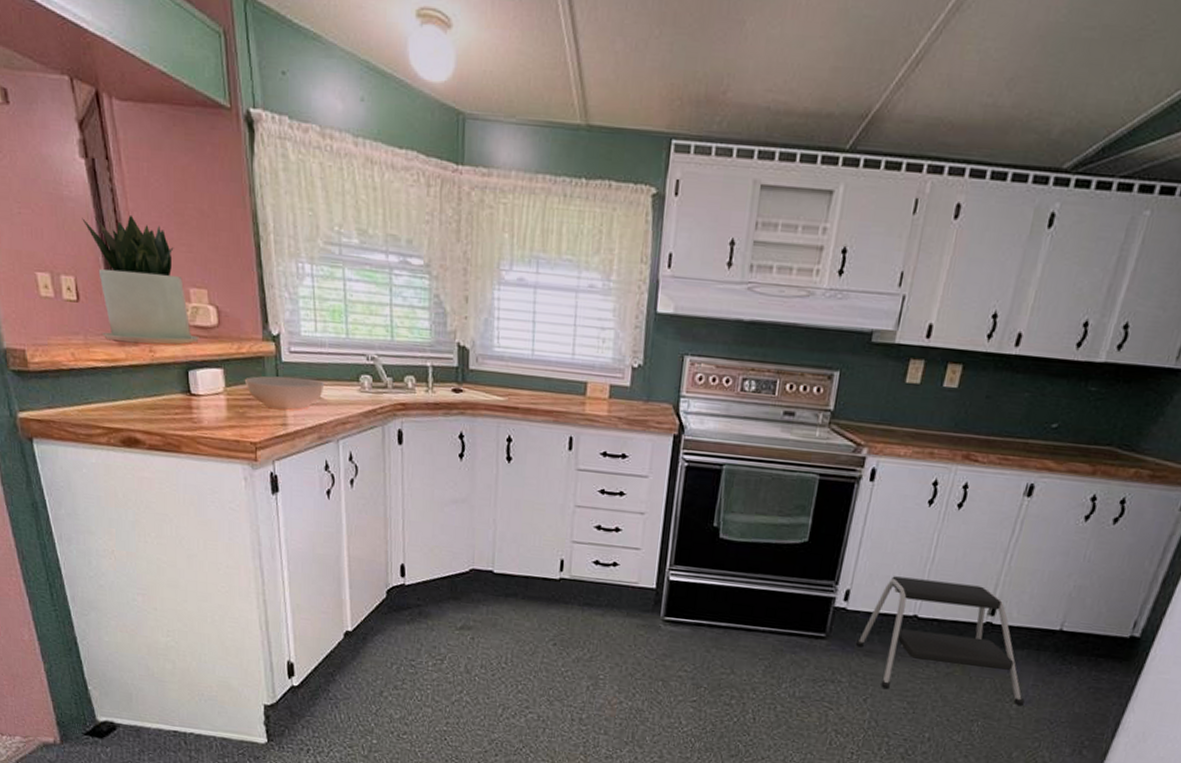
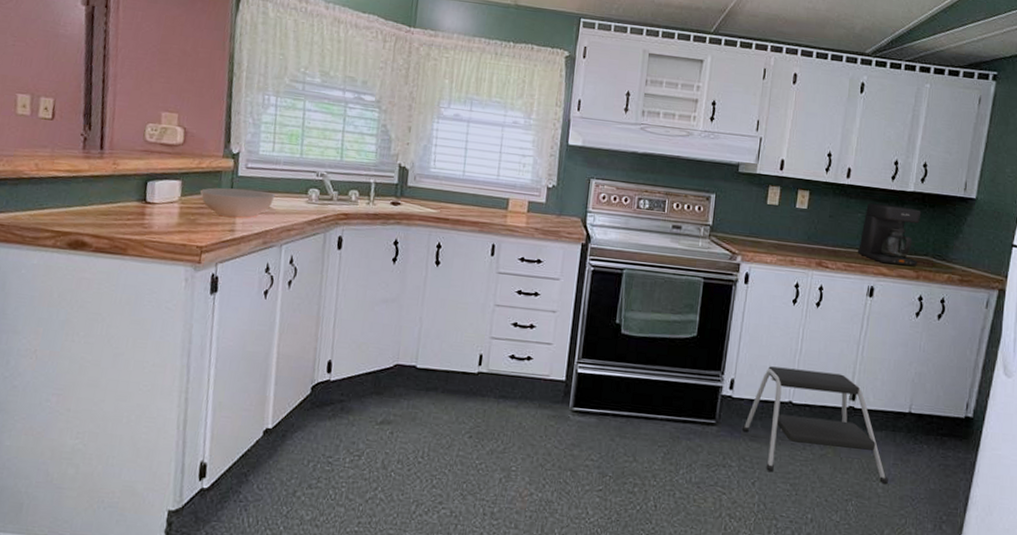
planter: present [82,214,201,345] -> none [69,51,165,159]
coffee maker: none [1017,378,1112,460] -> present [857,203,922,267]

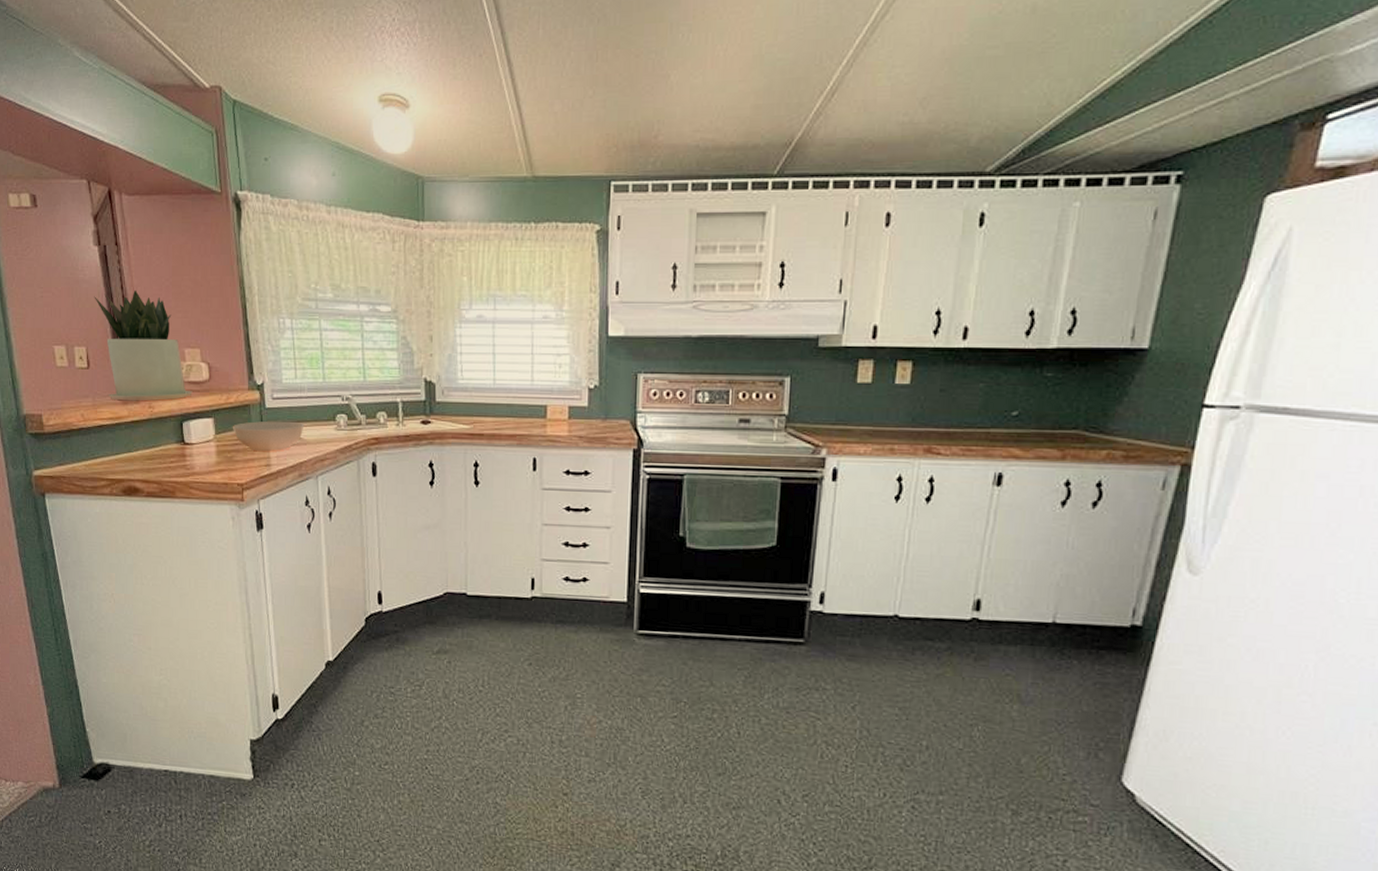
planter: none [69,51,165,159] -> present [94,290,194,402]
step stool: present [742,366,888,485] -> none [837,575,1026,707]
coffee maker: present [857,203,922,267] -> none [978,368,1069,445]

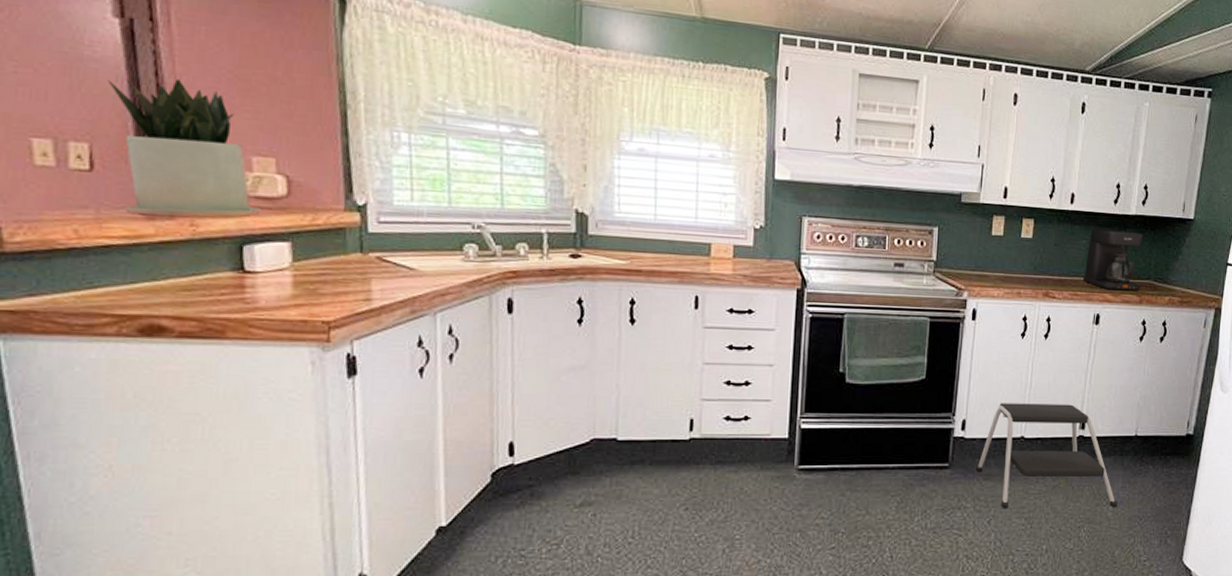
bowl: present [232,421,304,452] -> none [318,248,421,284]
step stool: none [837,575,1026,707] -> present [976,403,1117,508]
coffee maker: none [978,368,1069,445] -> present [1082,228,1143,291]

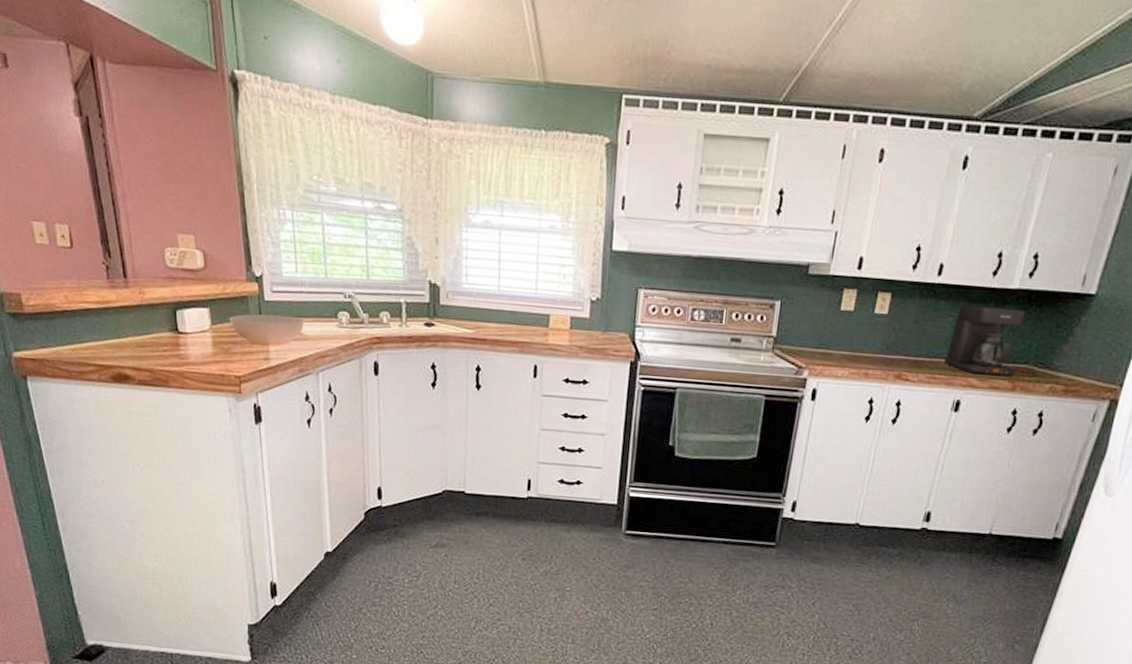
planter: present [108,78,263,218] -> none [76,167,188,287]
bowl: none [318,248,421,284] -> present [229,314,305,346]
step stool: present [976,403,1117,508] -> none [804,487,960,606]

